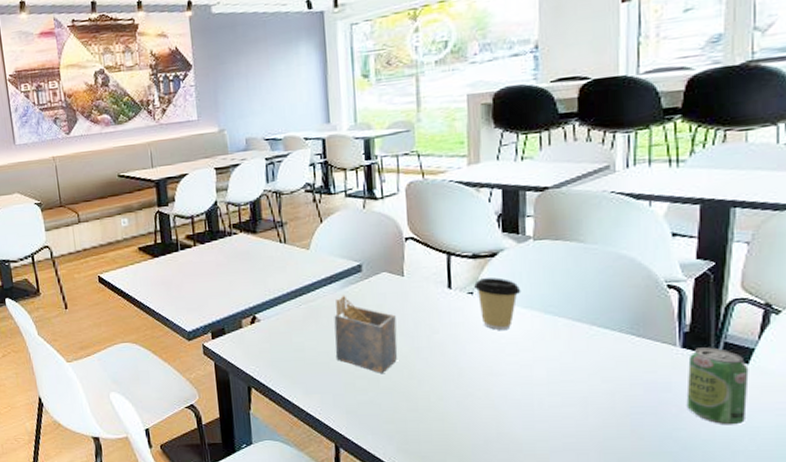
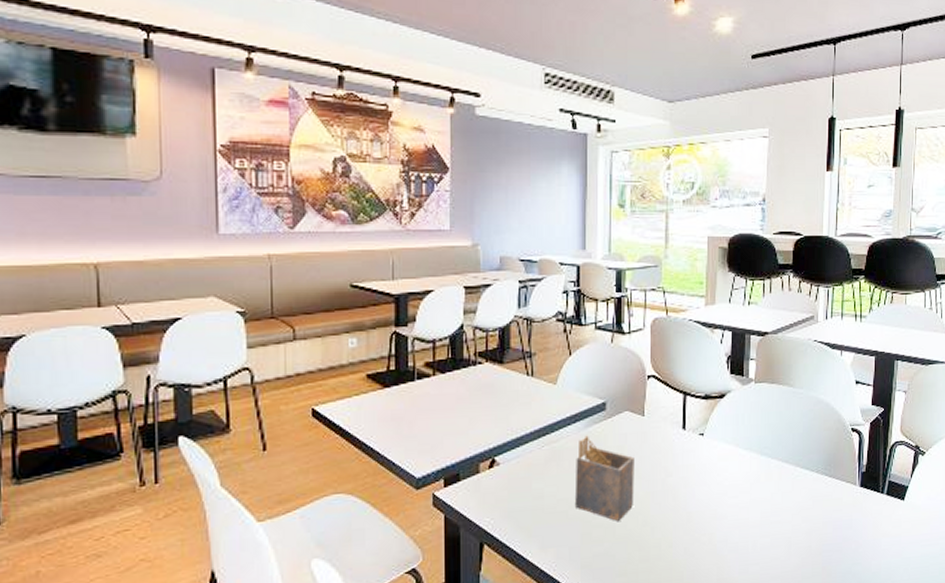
coffee cup: present [474,277,521,330] -> none [705,419,743,472]
beverage can: present [686,347,749,425] -> none [862,486,904,558]

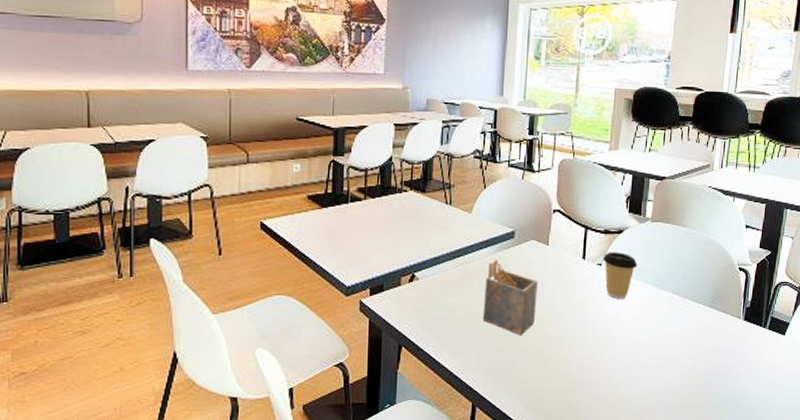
coffee cup: none [705,419,743,472] -> present [603,252,638,299]

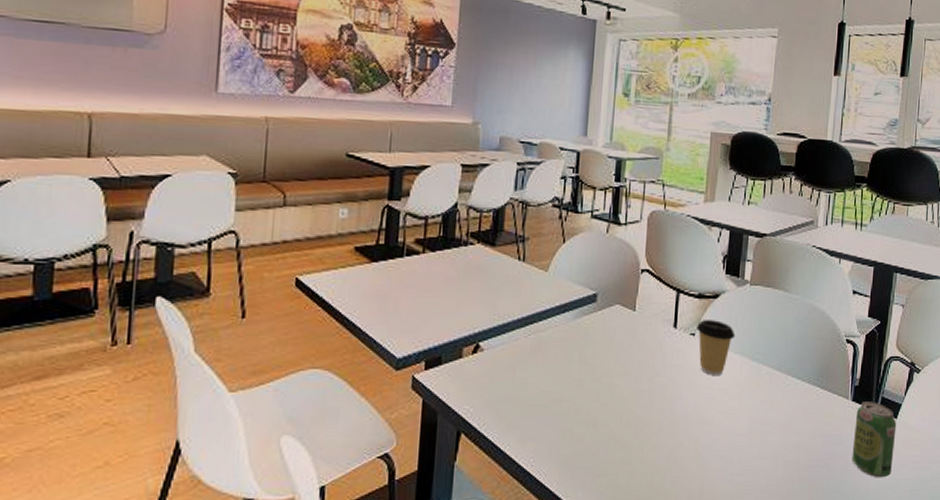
napkin holder: present [482,259,538,335] -> none [557,326,622,418]
beverage can: none [743,321,785,385] -> present [852,401,897,478]

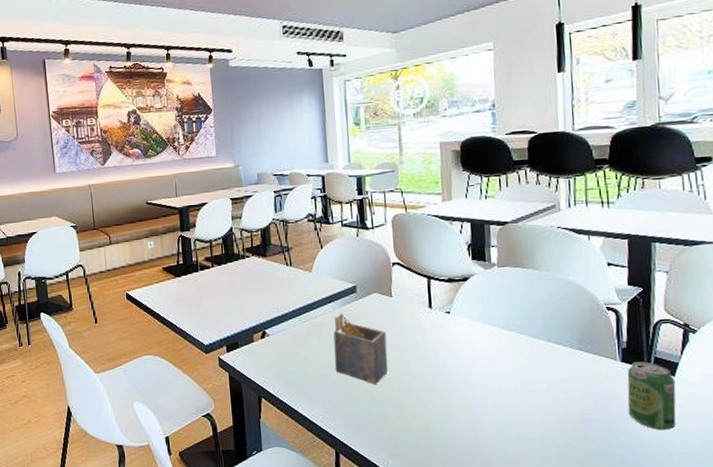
napkin holder: none [557,326,622,418] -> present [333,313,388,384]
coffee cup: present [697,320,736,375] -> none [451,299,490,345]

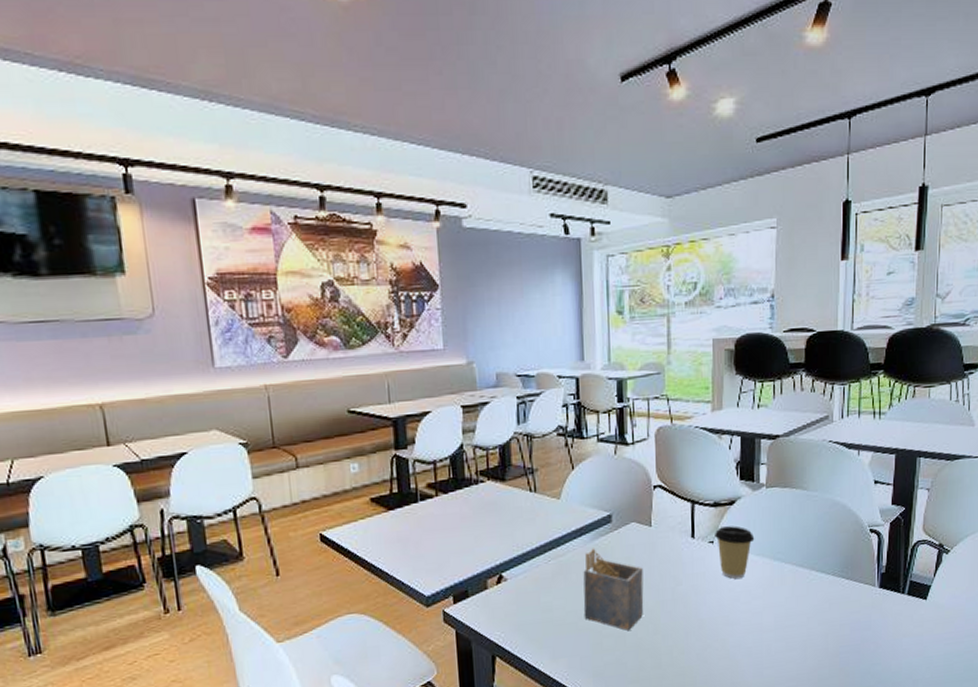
coffee cup: none [451,299,490,345] -> present [715,526,755,579]
beverage can: present [627,361,676,431] -> none [882,586,927,657]

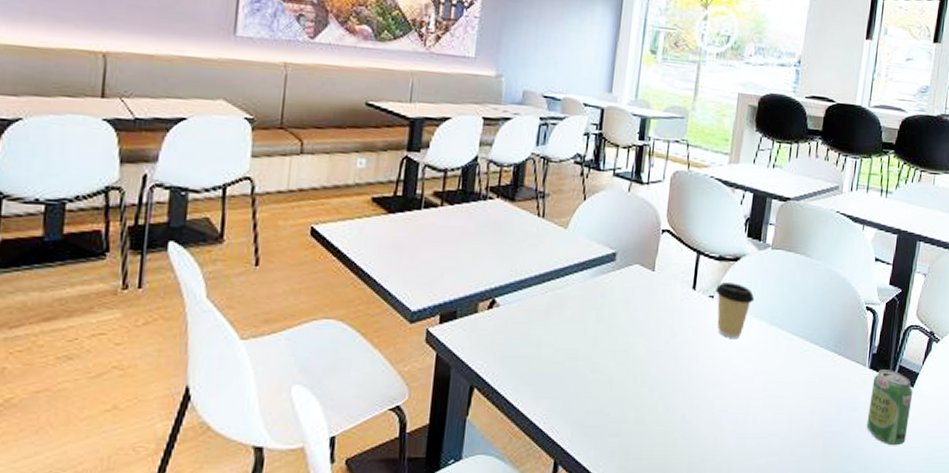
napkin holder: present [583,548,644,630] -> none [572,285,640,378]
beverage can: none [882,586,927,657] -> present [866,369,913,446]

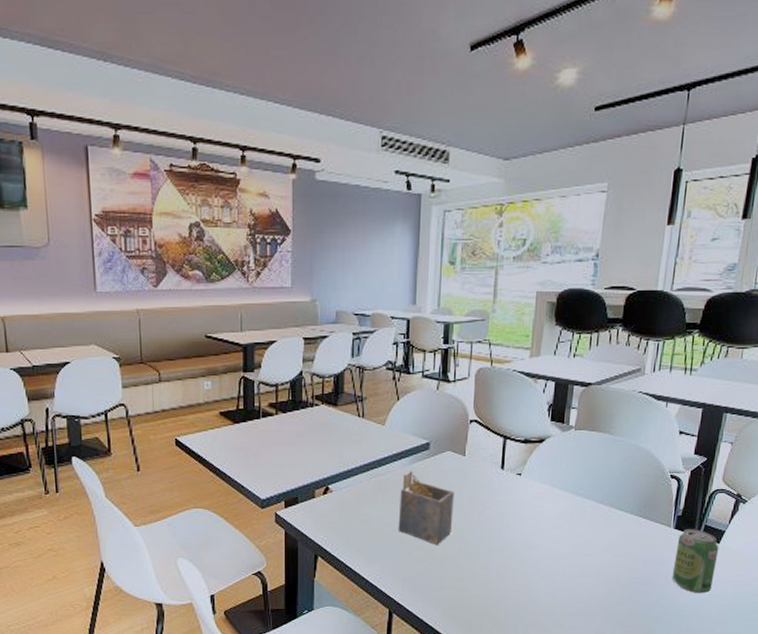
napkin holder: none [572,285,640,378] -> present [398,470,454,545]
coffee cup: present [716,282,755,338] -> none [523,461,560,508]

